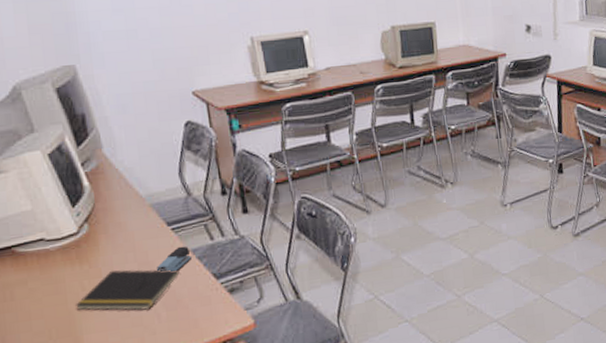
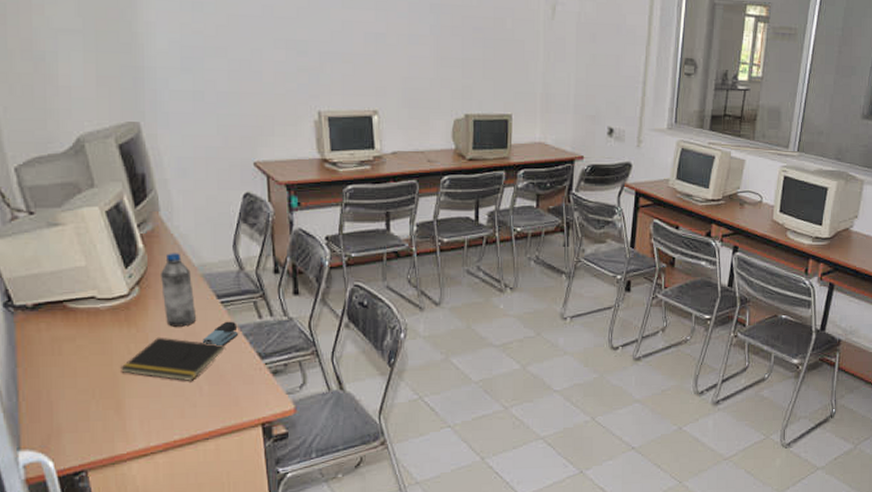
water bottle: none [108,186,148,259] -> present [160,253,196,327]

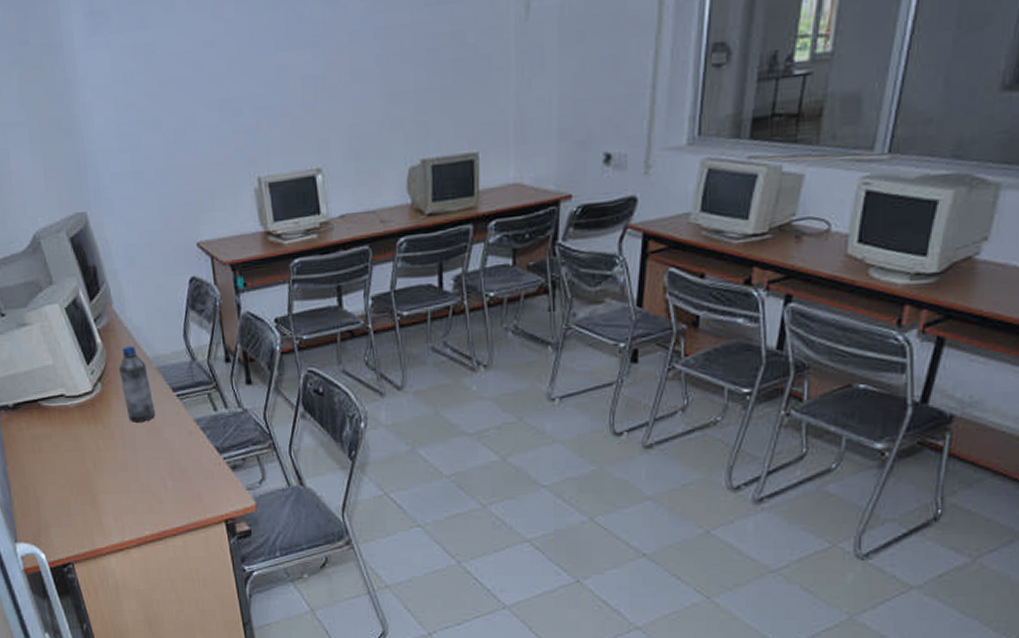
notepad: present [121,337,225,381] -> none [92,433,185,477]
stapler: present [203,321,239,345] -> none [163,414,197,440]

